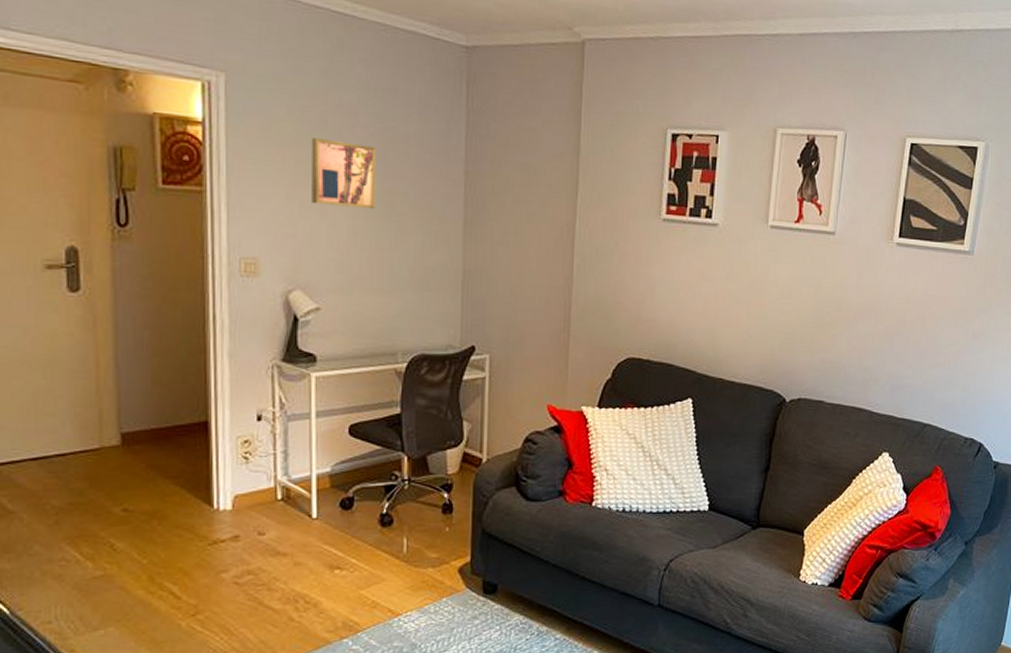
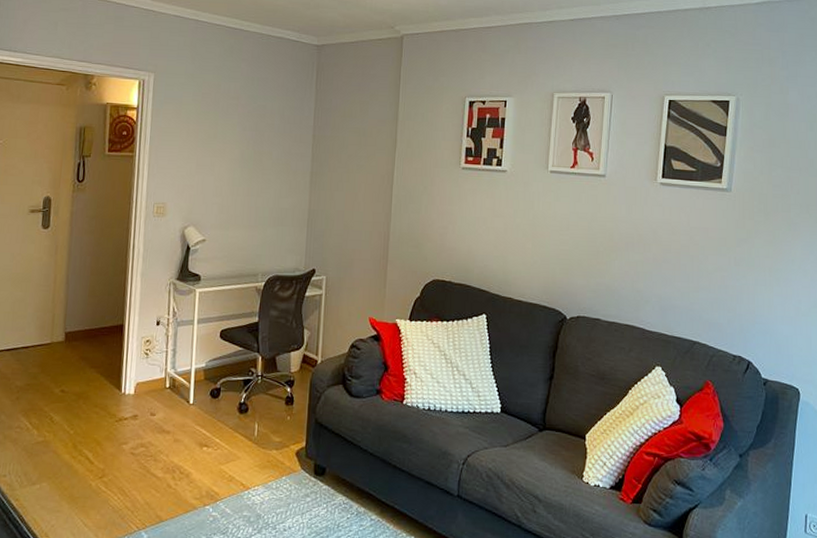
wall art: present [310,138,376,210] -> none [204,116,251,166]

